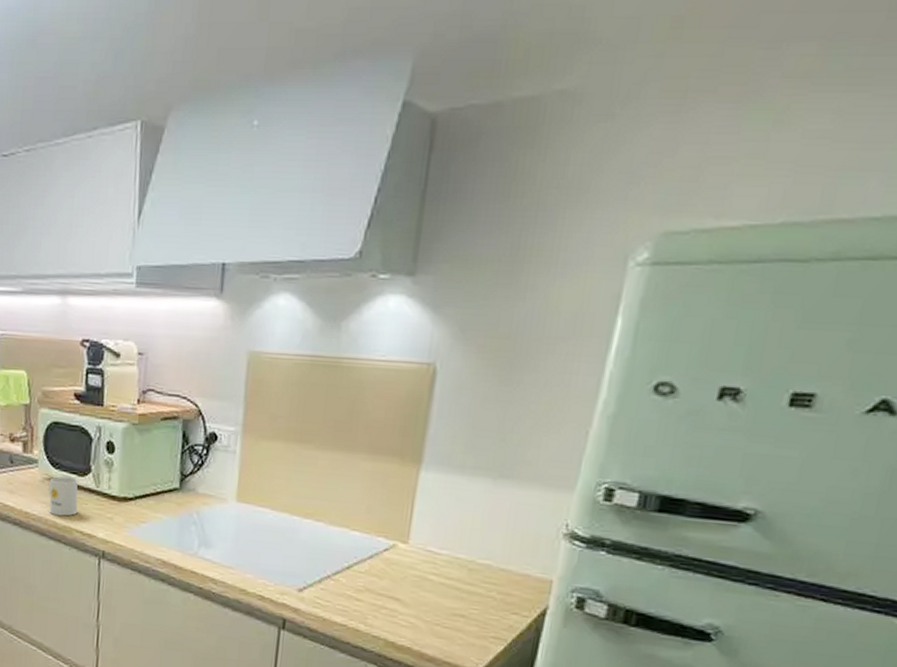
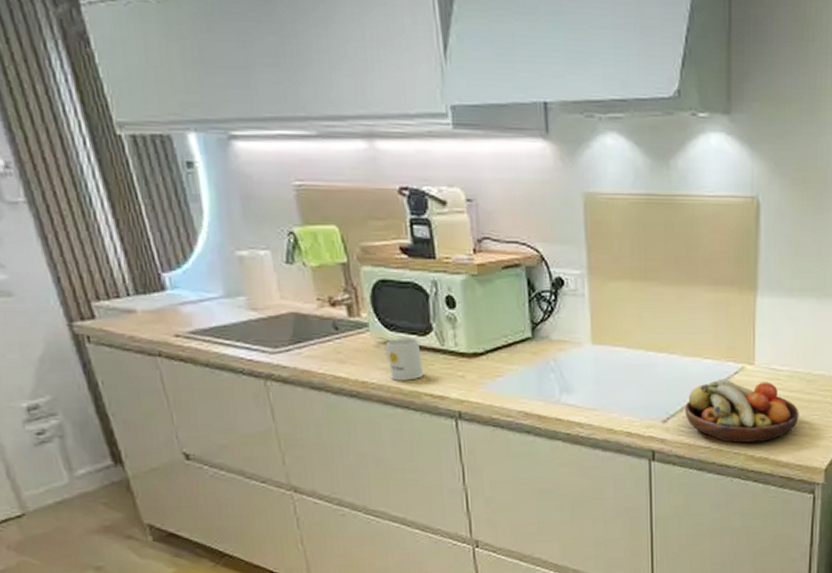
fruit bowl: none [324,553,455,630] -> present [685,378,799,443]

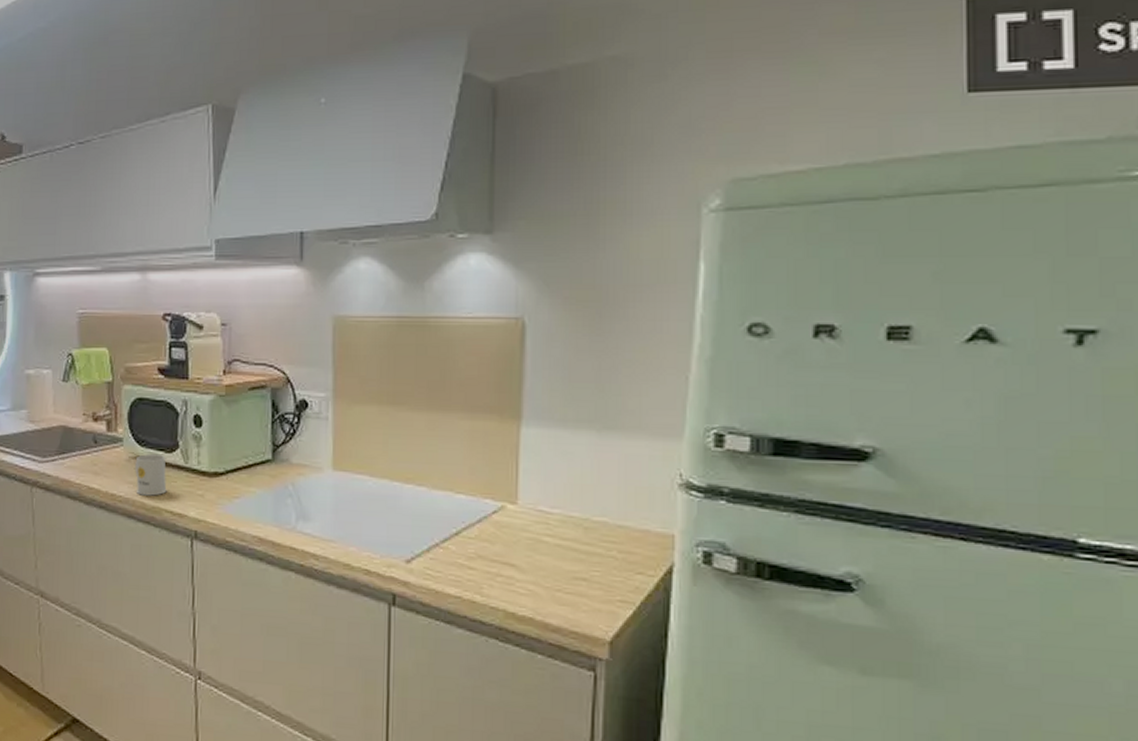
fruit bowl: present [685,378,799,443] -> none [433,517,574,599]

